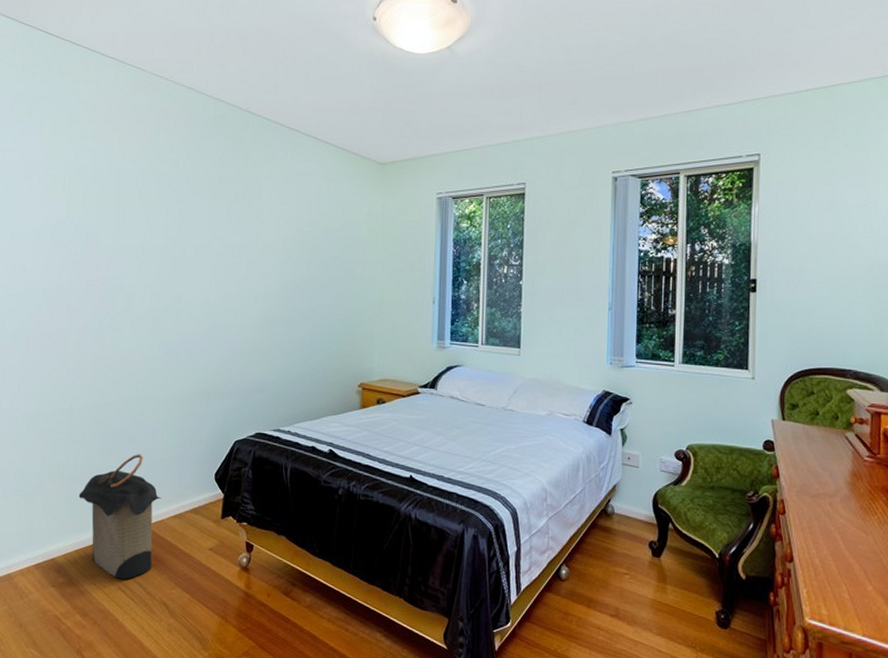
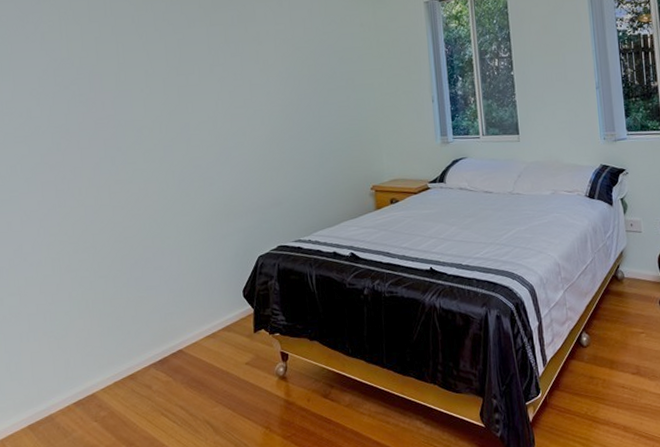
laundry hamper: present [78,454,161,579] -> none [111,281,193,405]

